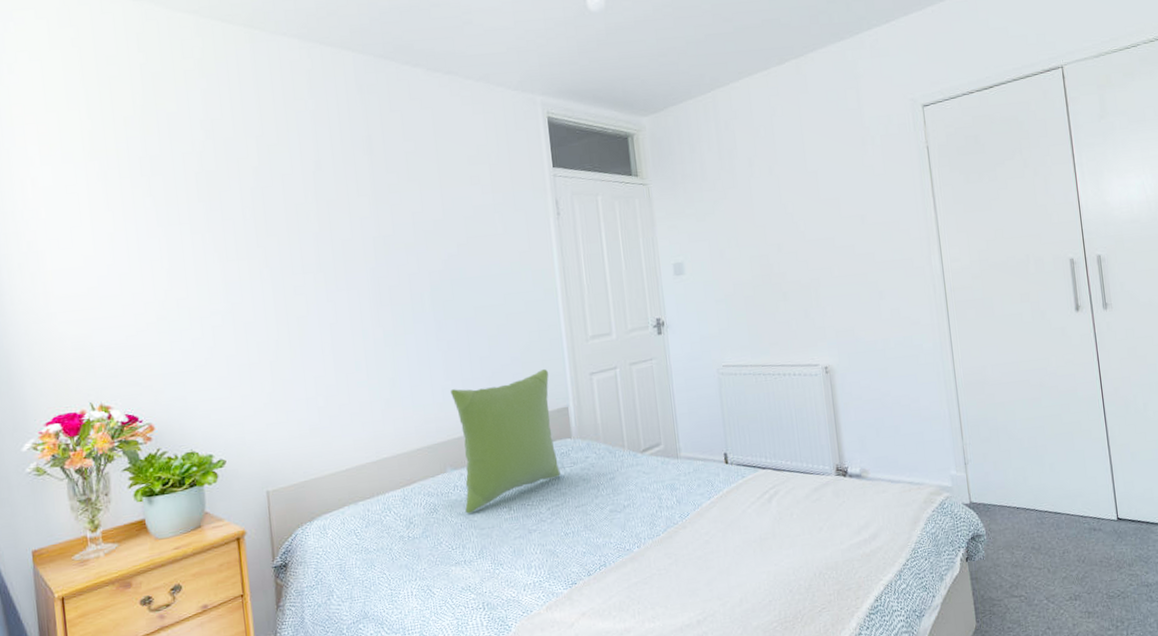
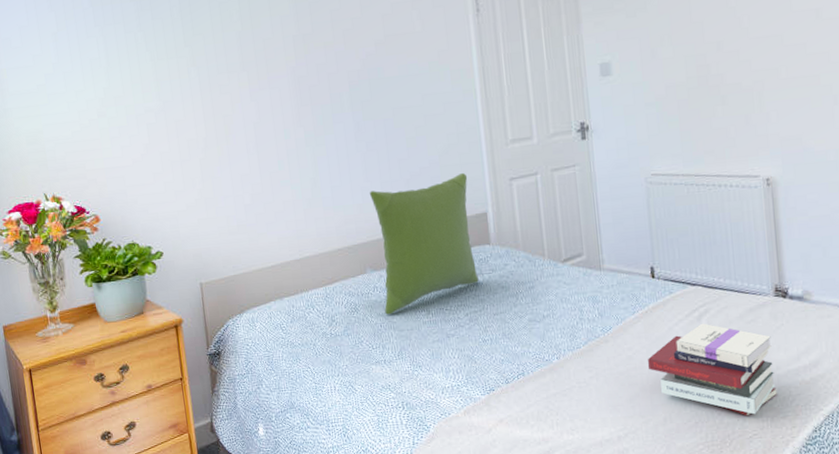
books: none [724,504,842,592] -> present [648,323,777,416]

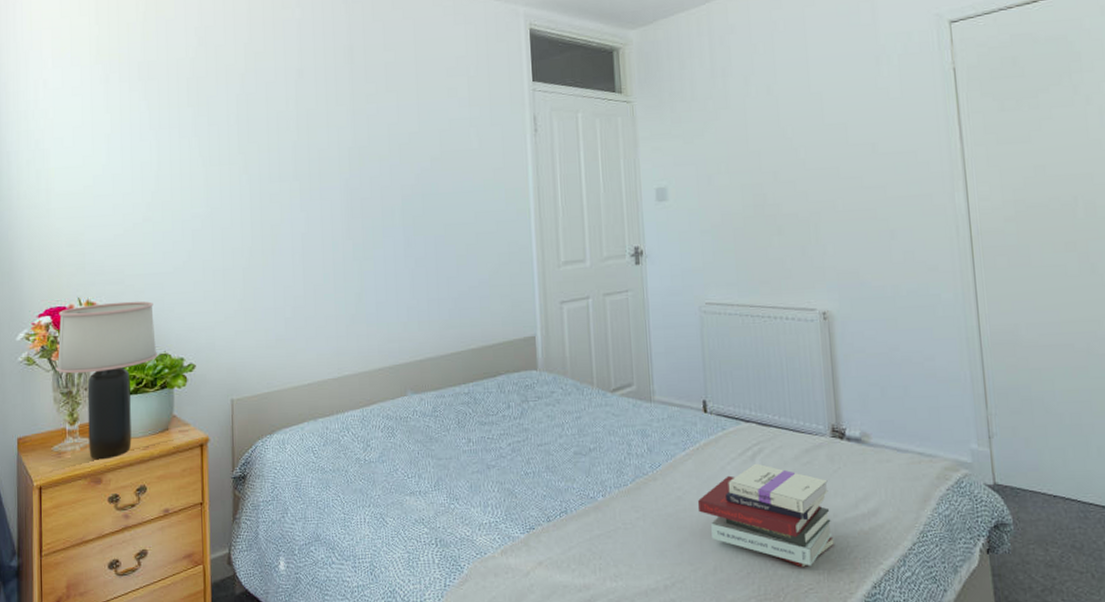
table lamp: none [27,194,127,344] -> present [55,301,159,460]
pillow: present [370,172,479,315] -> none [416,293,524,441]

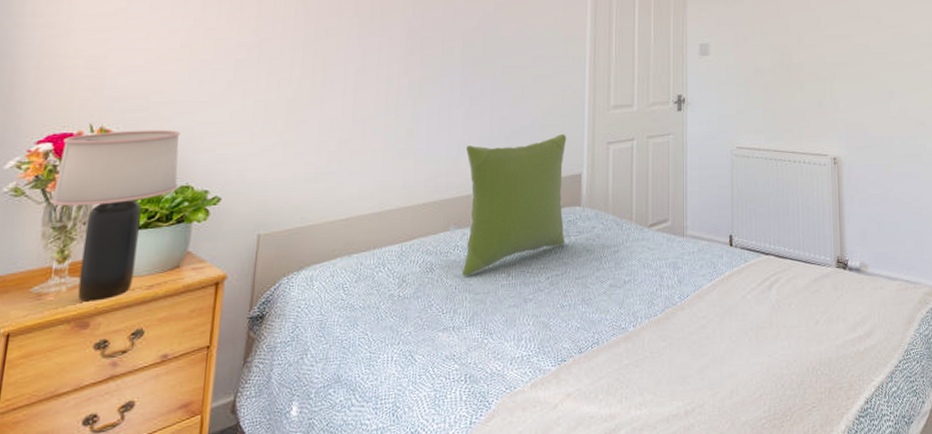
pillow: none [416,293,524,441] -> present [462,133,567,276]
books: present [698,463,834,568] -> none [720,292,835,388]

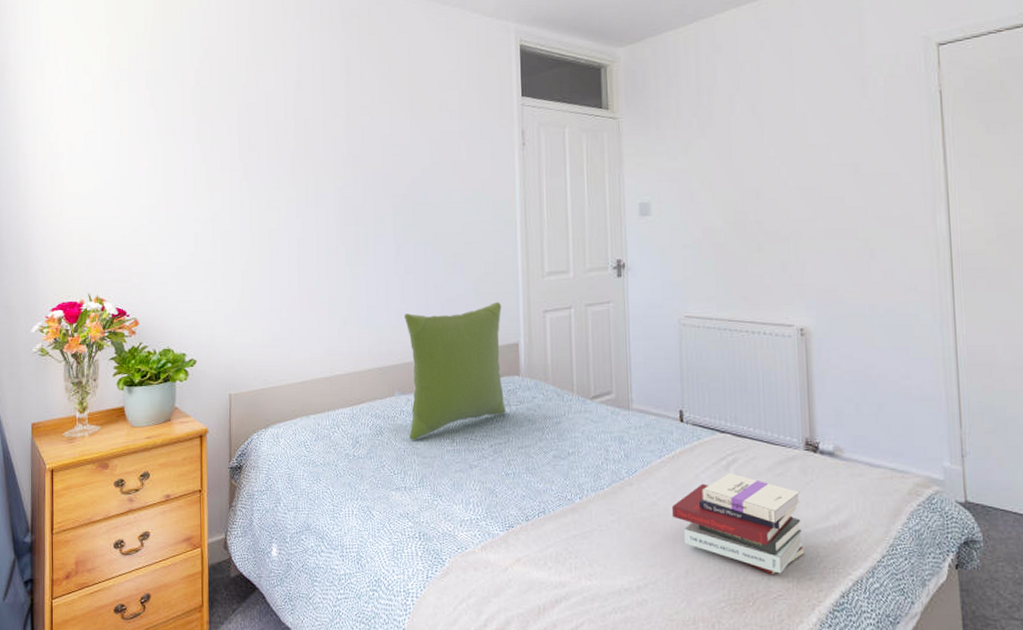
table lamp: present [49,129,181,302] -> none [67,298,162,446]
books: none [720,292,835,388] -> present [672,473,804,575]

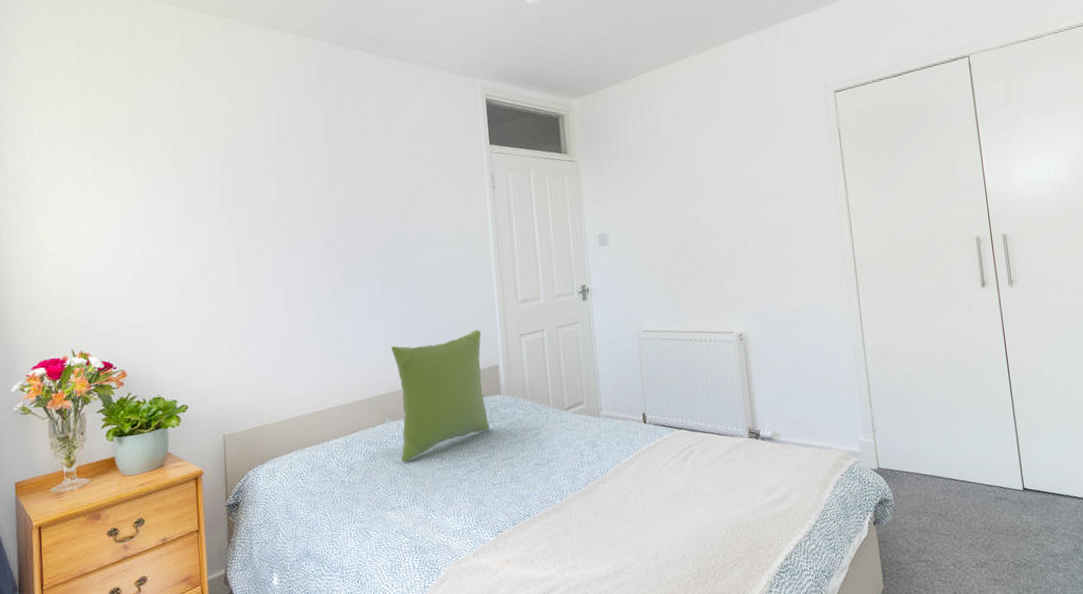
books: present [672,473,804,575] -> none [641,463,753,548]

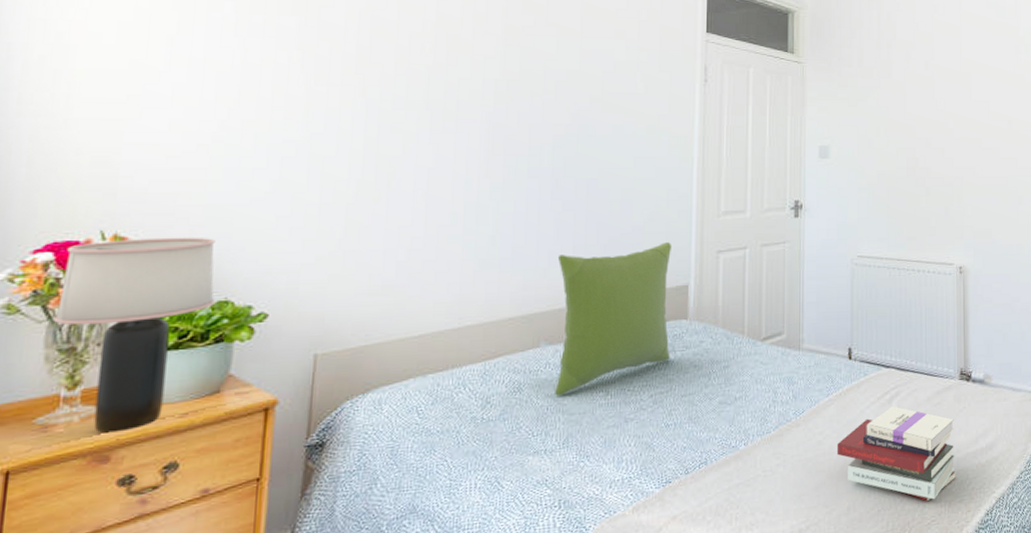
table lamp: none [51,350,152,498] -> present [52,237,216,433]
books: none [641,463,753,548] -> present [837,406,956,502]

